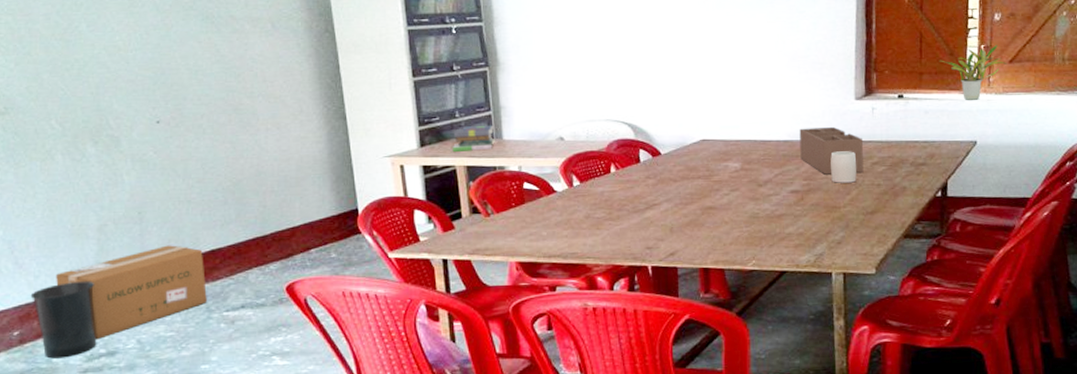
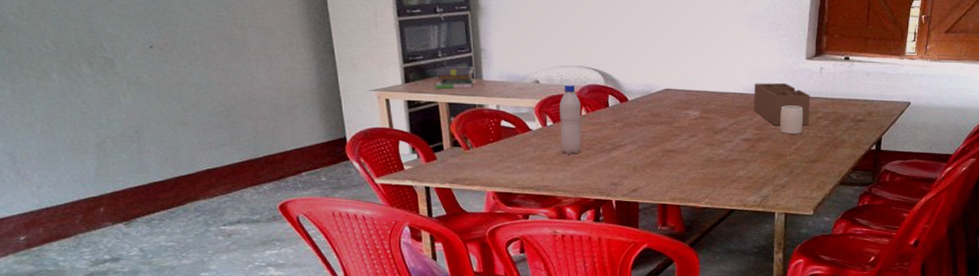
waste bin: present [30,282,97,359] -> none [34,194,101,262]
box: present [56,245,207,339] -> none [58,163,205,246]
water bottle: none [586,140,613,217] -> present [559,84,582,154]
potted plant: present [939,45,1007,101] -> none [883,16,944,66]

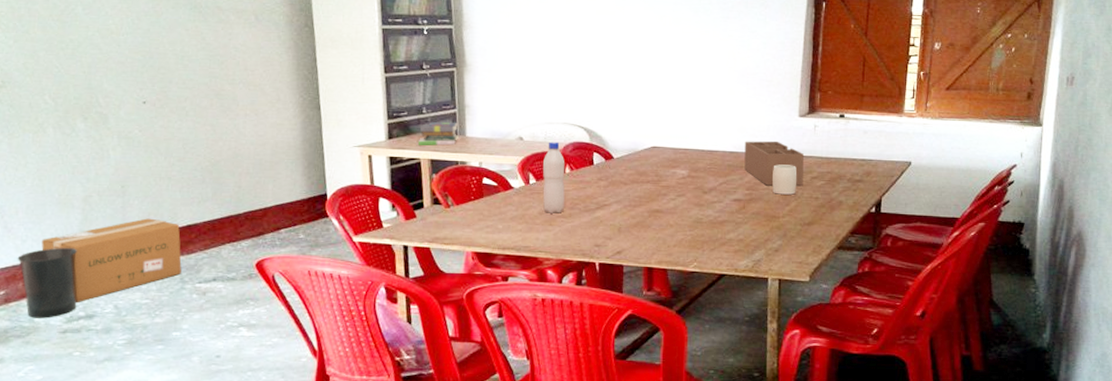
waste bin: none [34,194,101,262] -> present [17,248,77,318]
box: none [58,163,205,246] -> present [41,218,182,302]

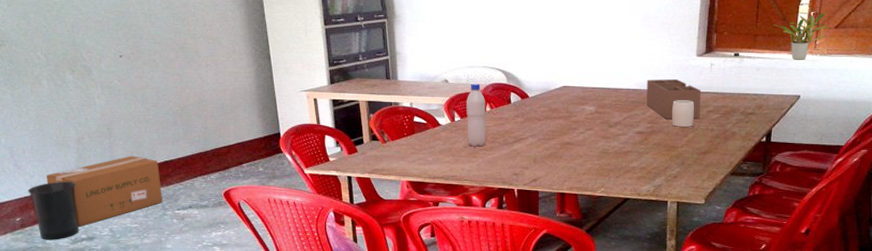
books: present [417,122,459,146] -> none [356,67,391,90]
potted plant: none [880,72,944,124] -> present [772,12,833,61]

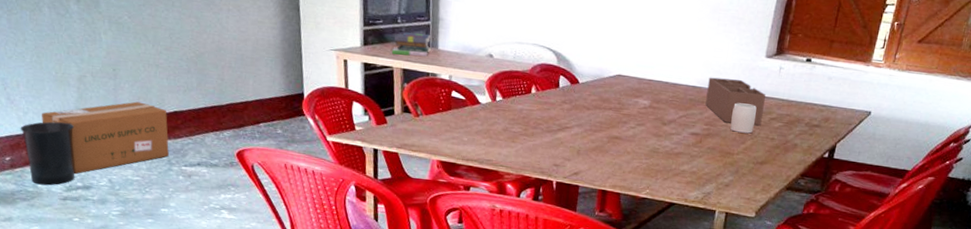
books: none [356,67,391,90] -> present [391,32,431,57]
water bottle: present [466,83,487,147] -> none [507,61,532,132]
potted plant: present [772,12,833,61] -> none [851,24,916,74]

